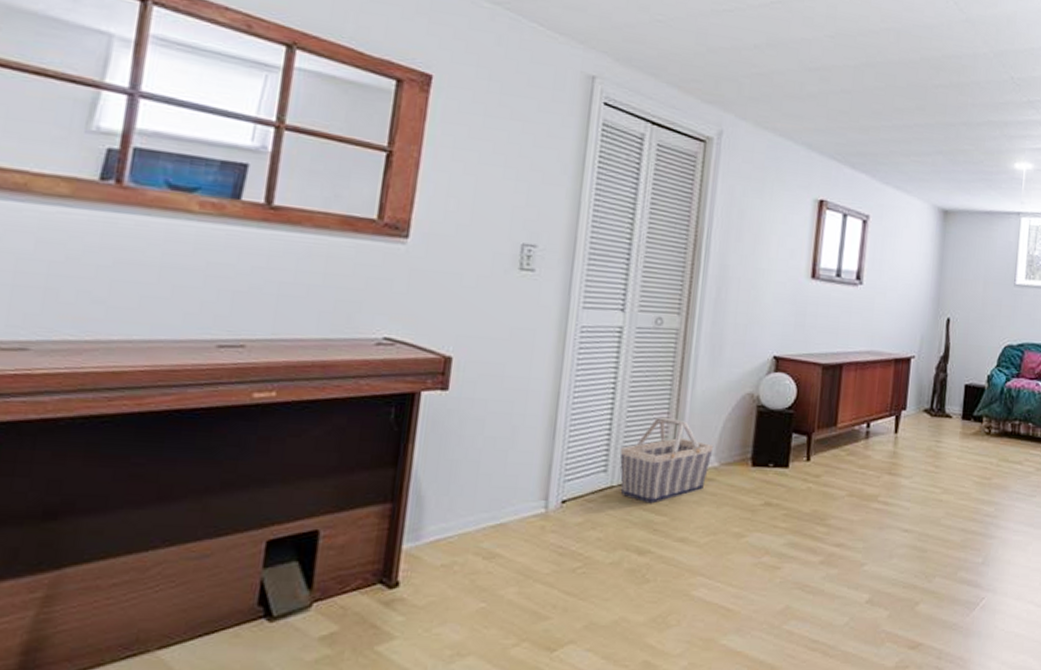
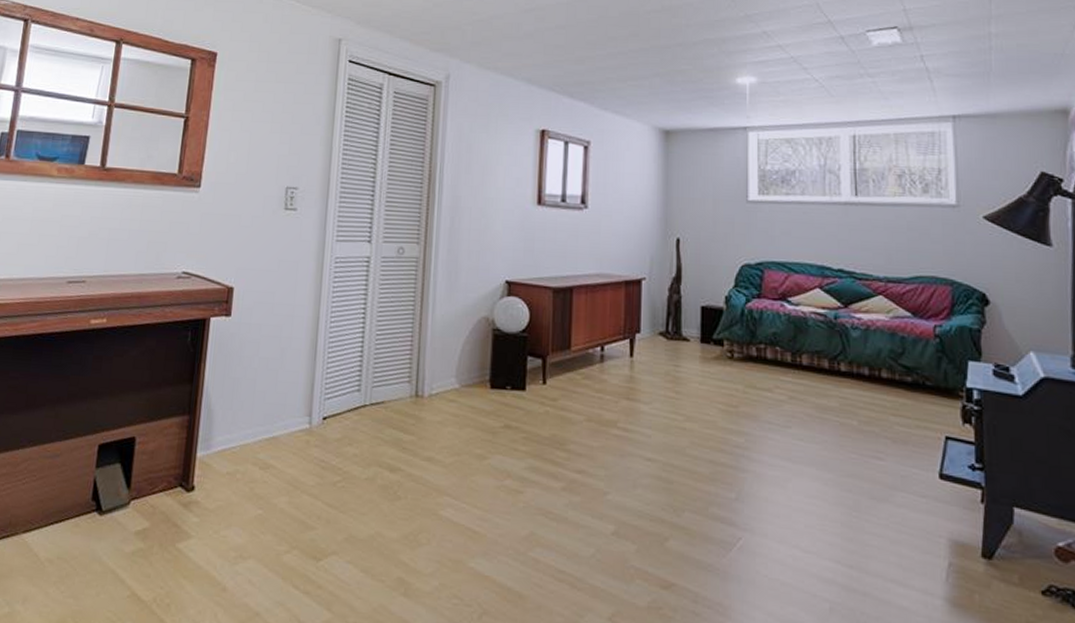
basket: present [619,417,714,504] -> none [371,340,454,423]

